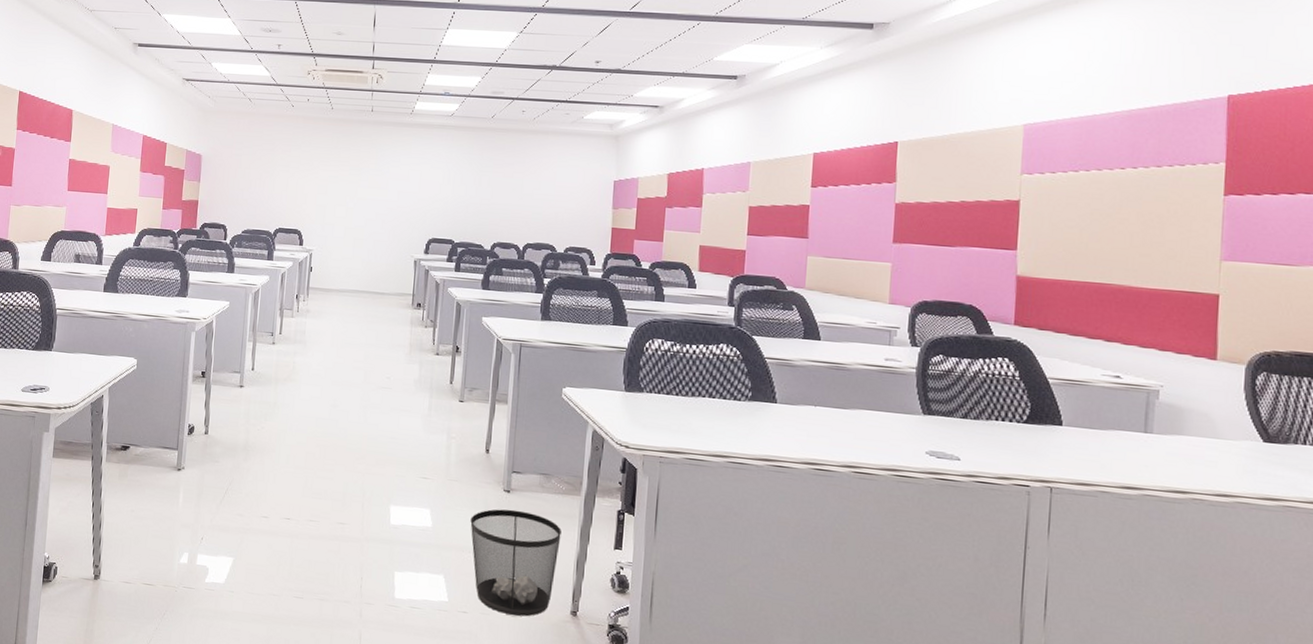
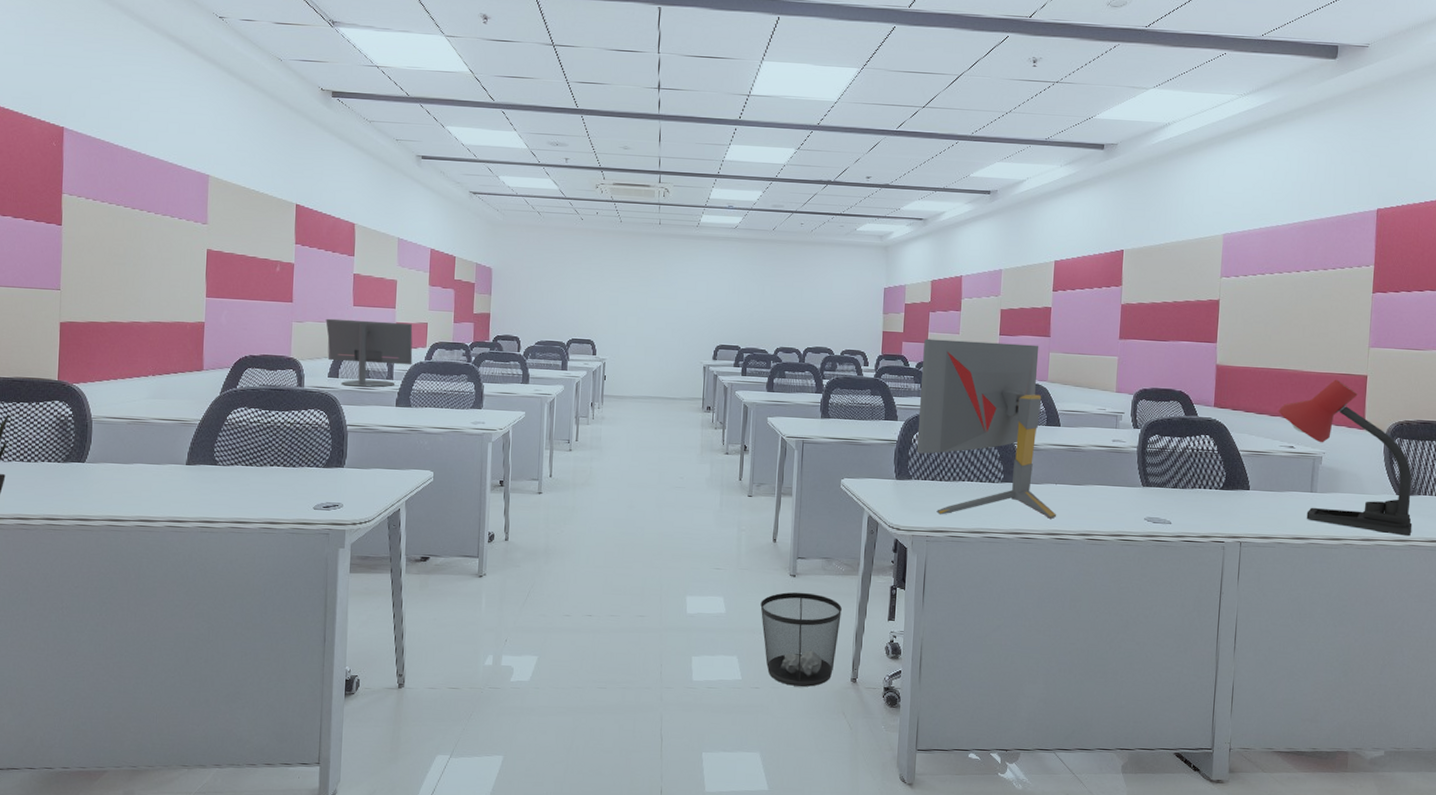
computer monitor: none [41,202,123,272] -> present [326,318,413,388]
computer monitor: none [649,237,816,446] -> present [916,338,1057,519]
desk lamp: none [1098,297,1287,495] -> present [1278,379,1413,536]

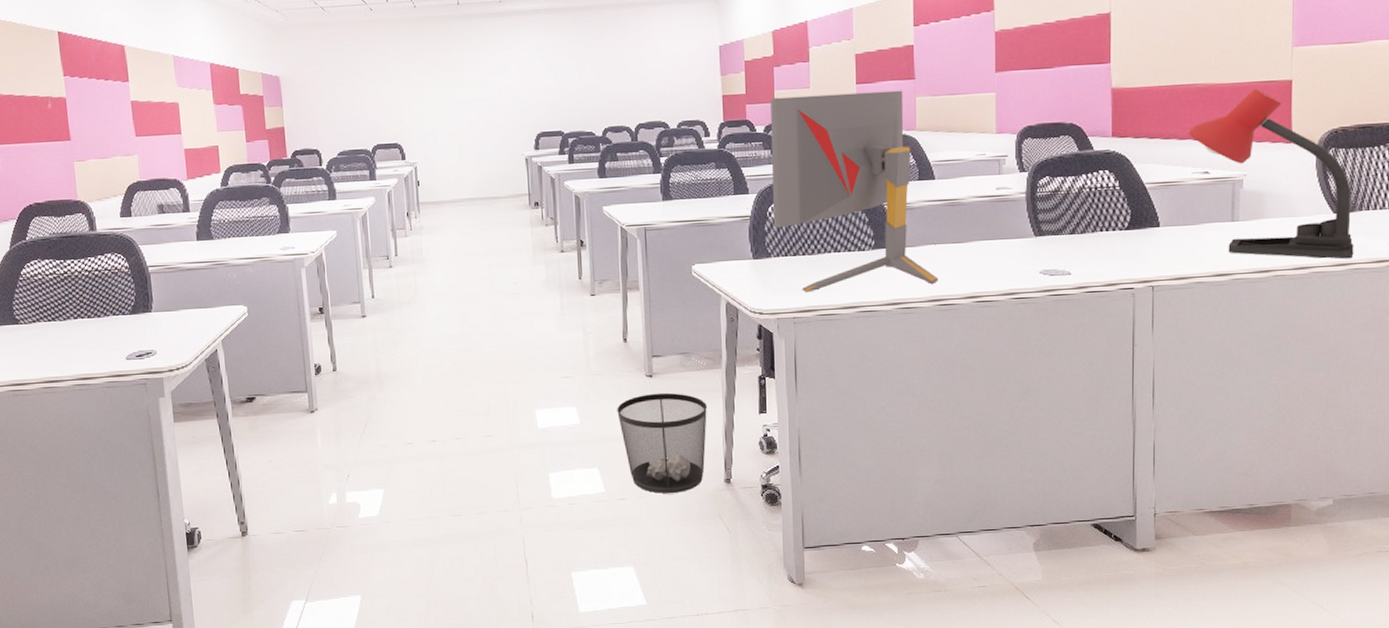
computer monitor: present [326,318,413,388] -> none [109,148,208,225]

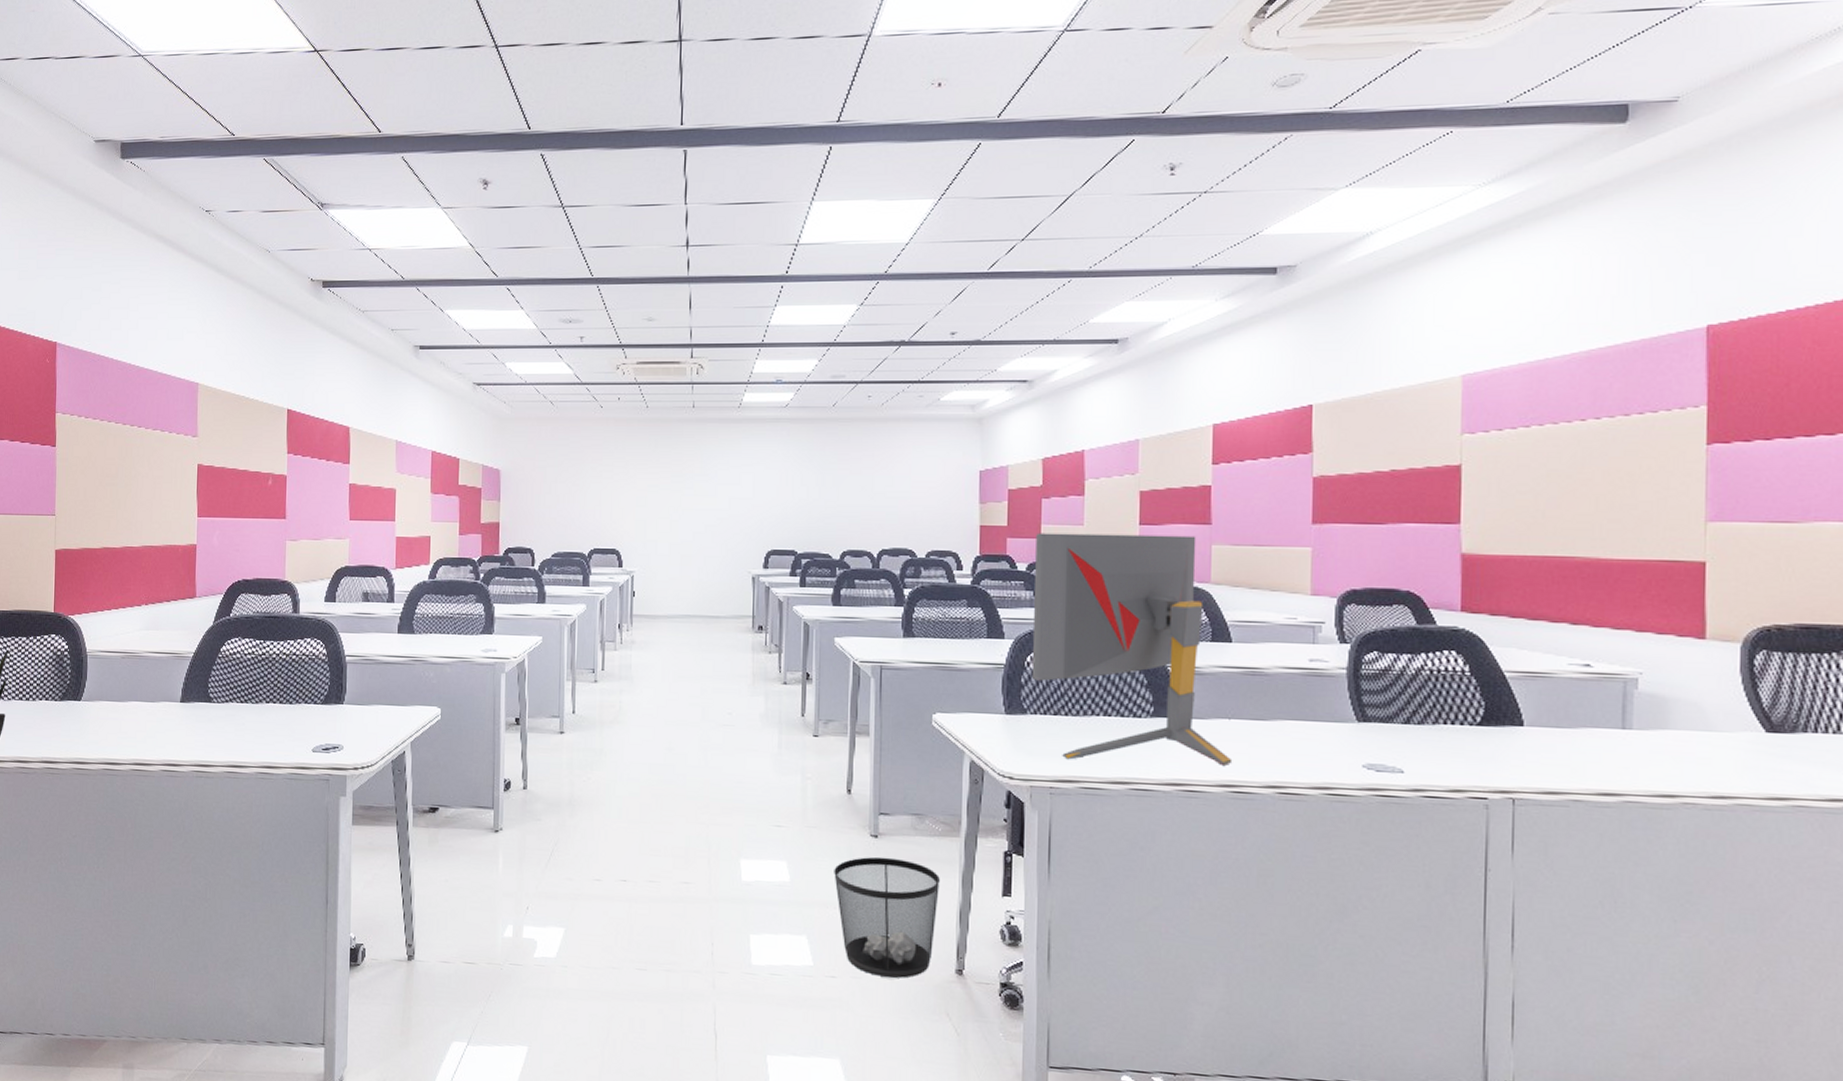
desk lamp: present [1188,88,1354,260] -> none [1562,568,1797,793]

